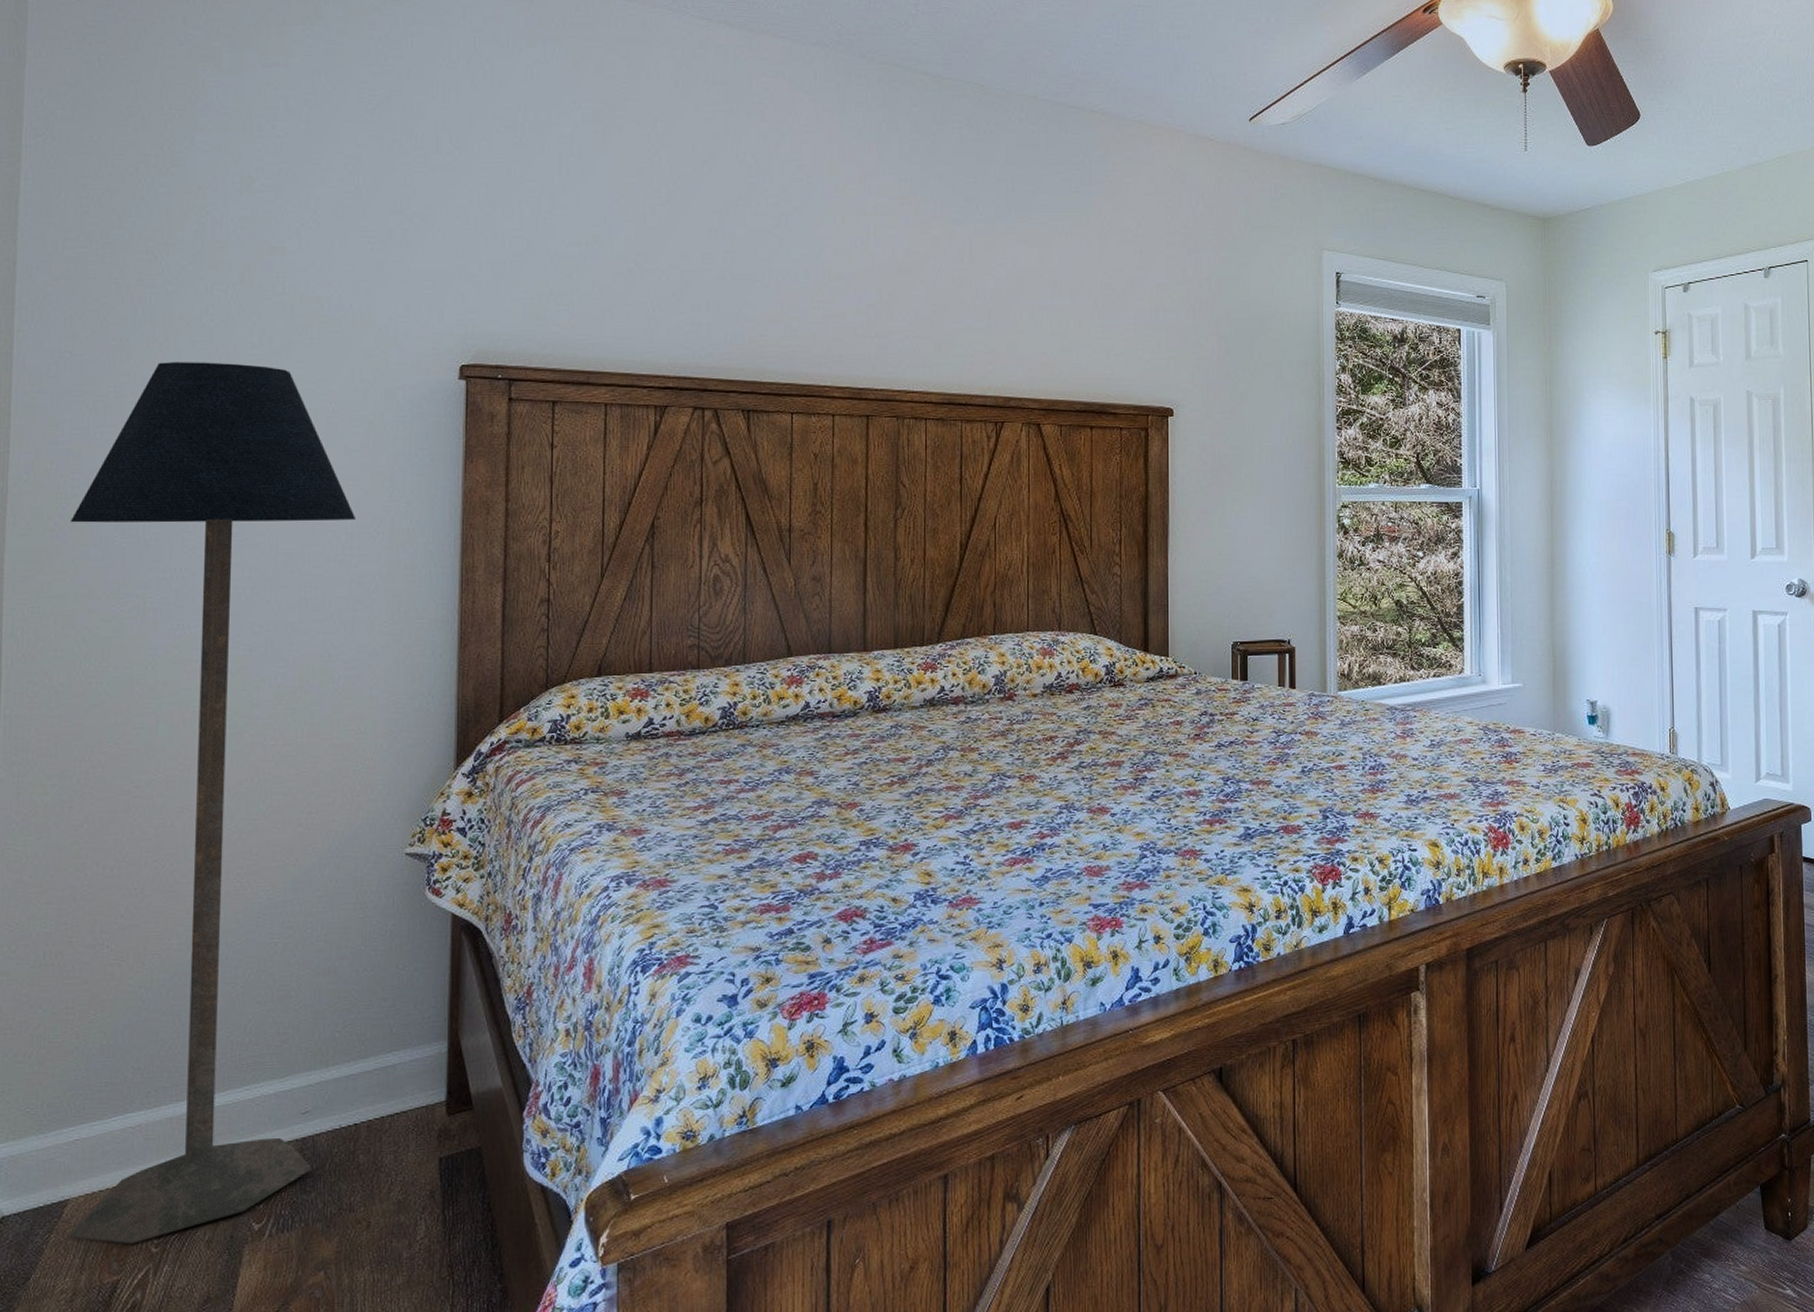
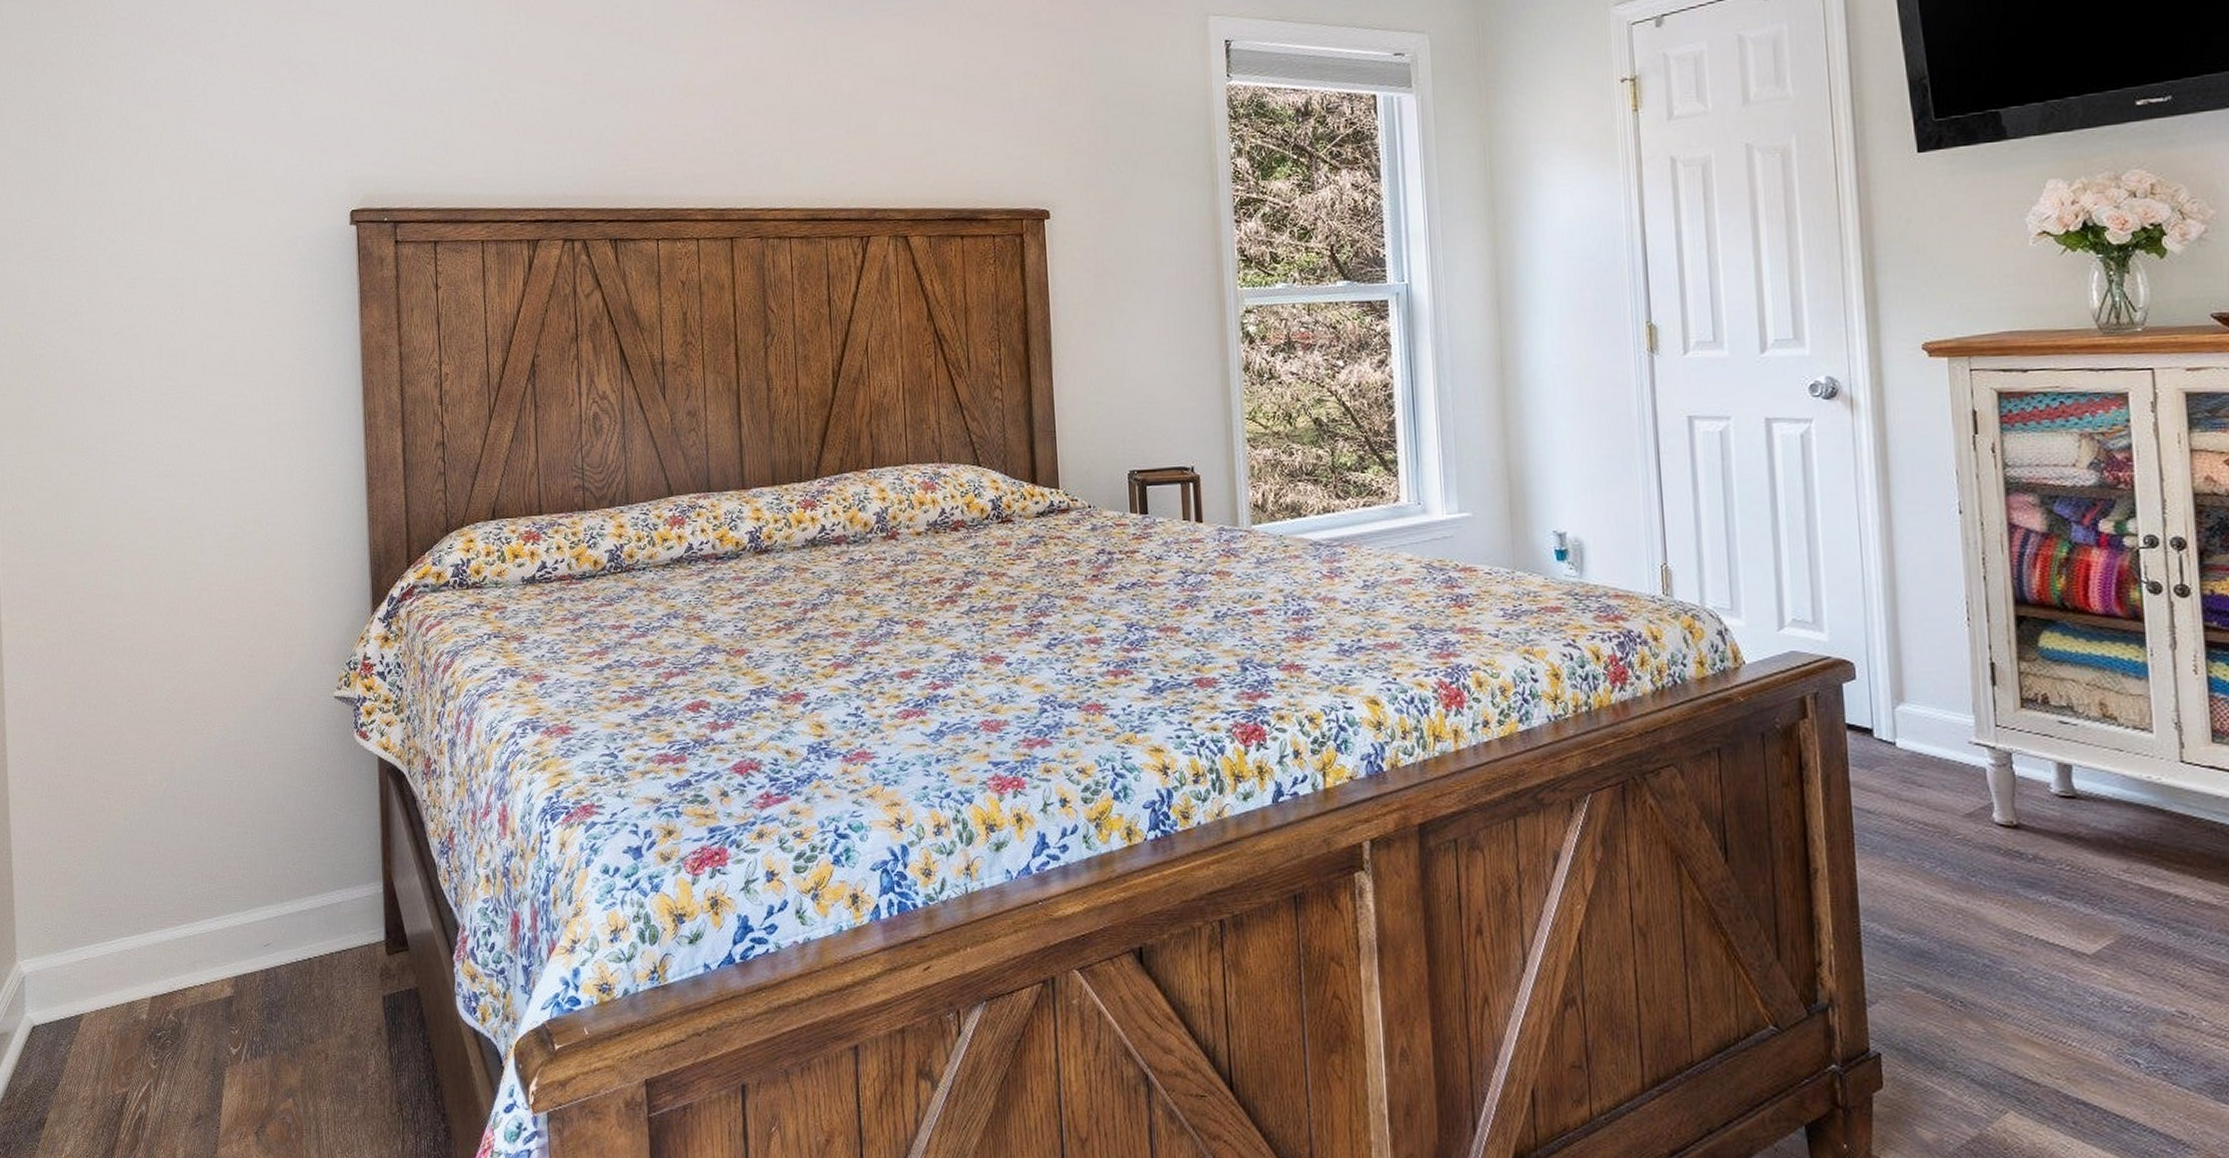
floor lamp: present [68,362,357,1244] -> none [41,222,275,1059]

